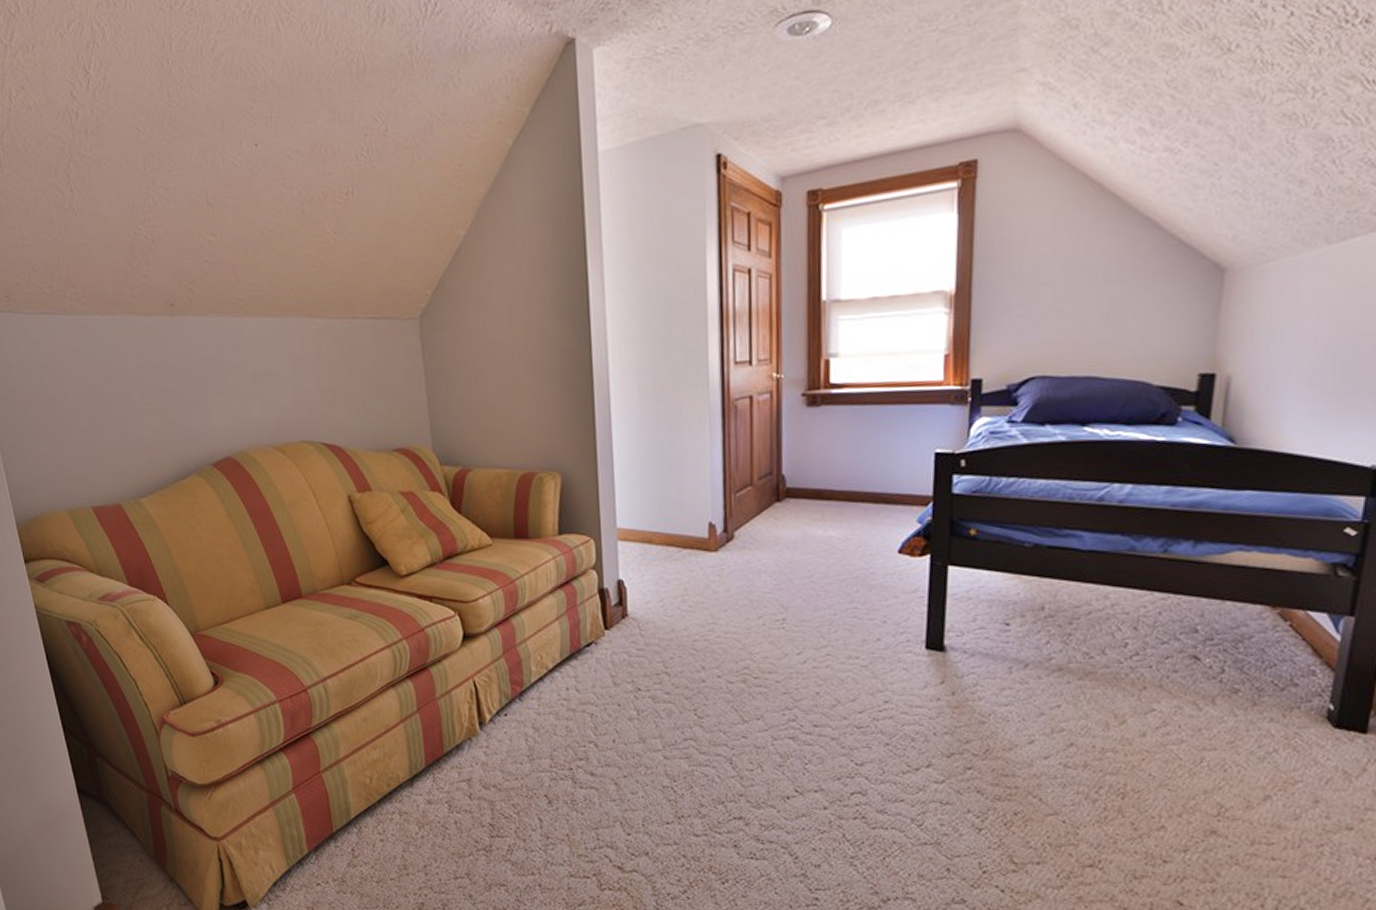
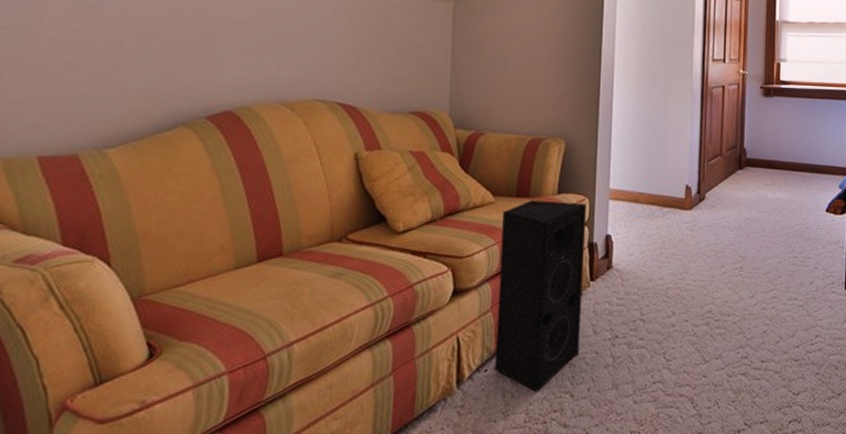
speaker: none [501,541,600,739] -> present [494,200,587,392]

